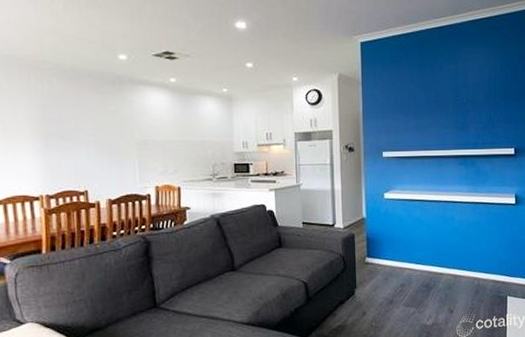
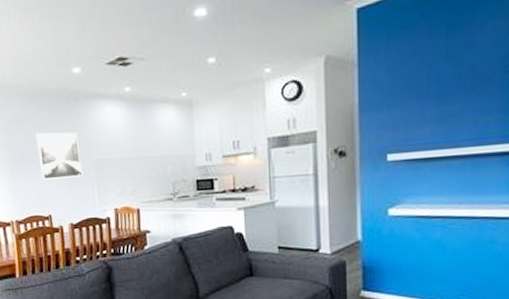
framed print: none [74,110,124,156] -> present [35,132,83,180]

